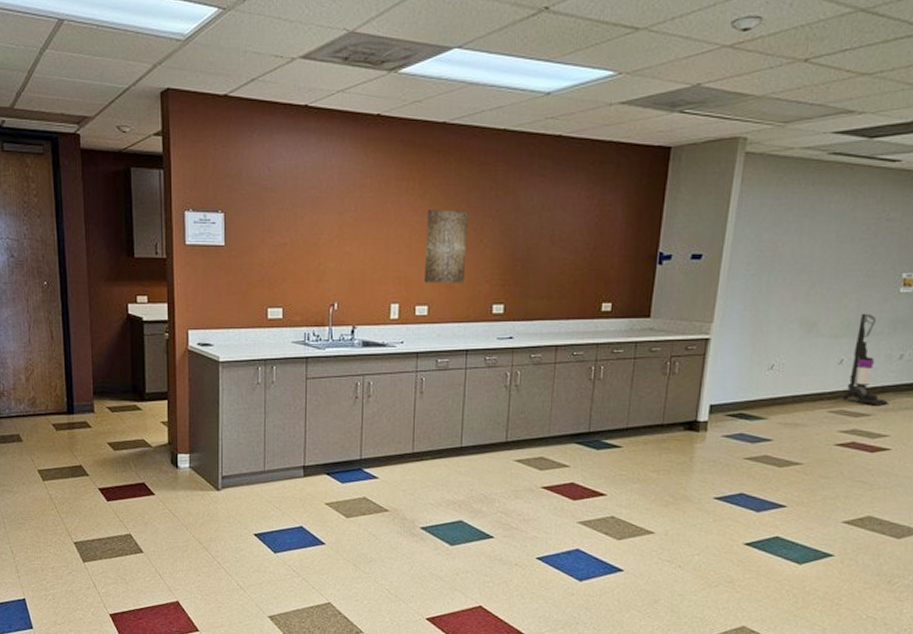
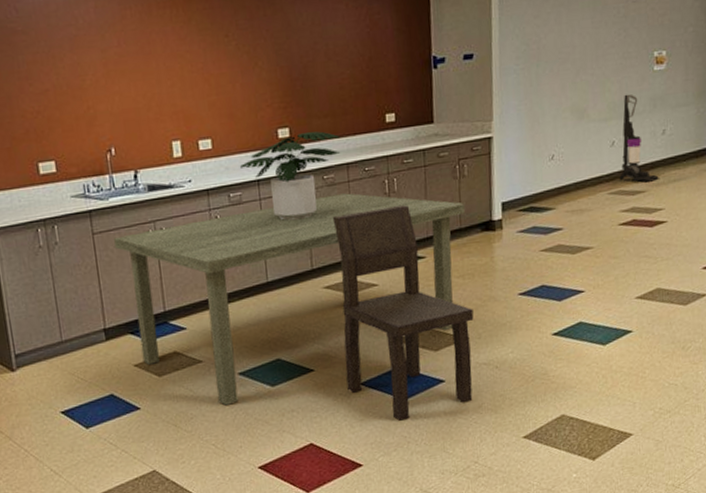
dining table: none [325,374,671,555] -> present [114,193,466,406]
wall art: present [423,210,468,283] -> none [195,34,245,115]
potted plant: none [450,311,554,392] -> present [239,131,341,220]
dining chair: none [524,392,664,601] -> present [332,204,474,421]

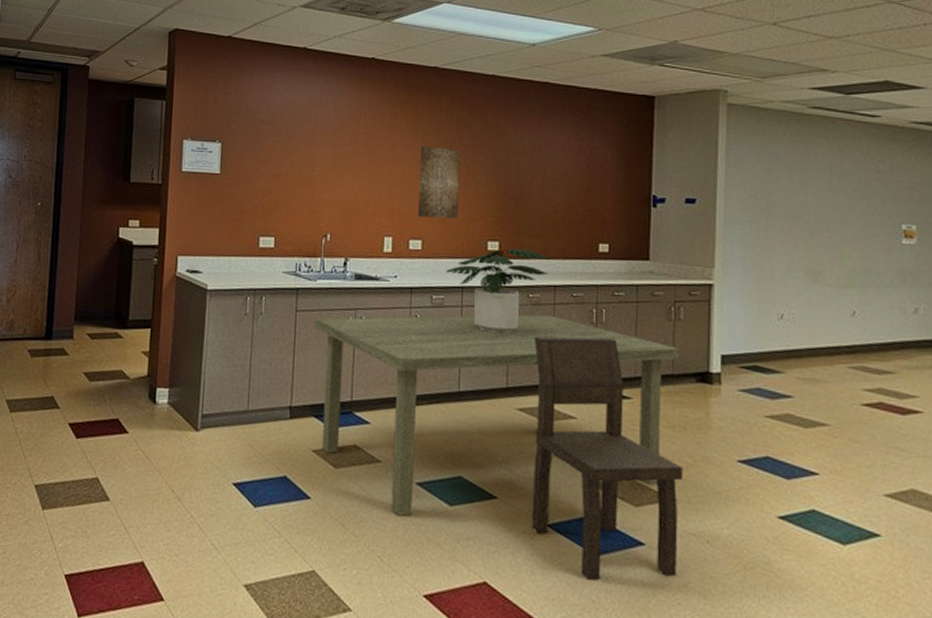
wall art: none [195,34,245,115] -> present [417,147,460,219]
vacuum cleaner: present [619,94,659,182] -> none [862,263,911,363]

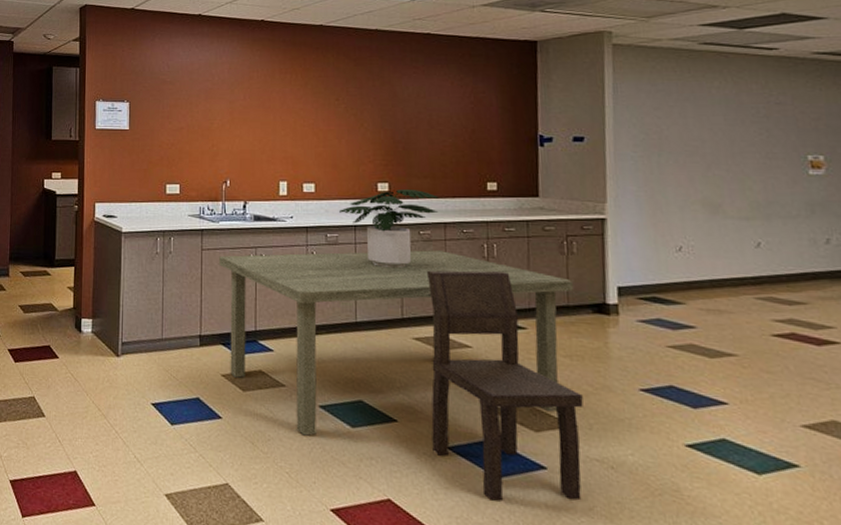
wall art: present [417,147,460,219] -> none [309,98,349,163]

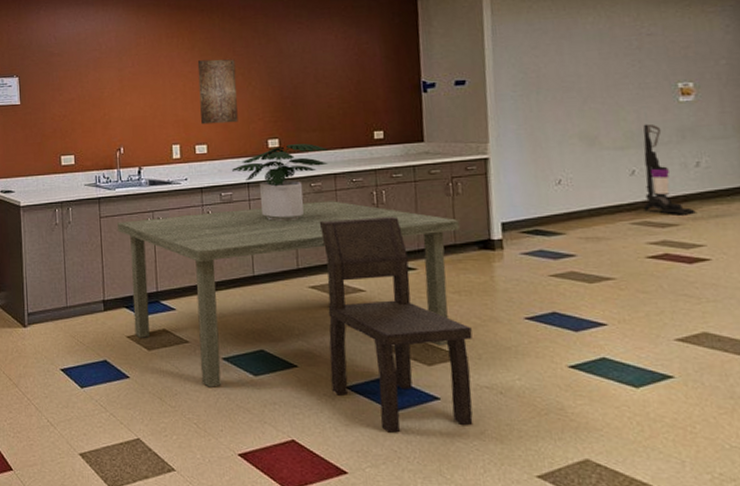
wall art: none [309,98,349,163] -> present [197,59,238,125]
vacuum cleaner: none [769,195,825,294] -> present [643,124,696,215]

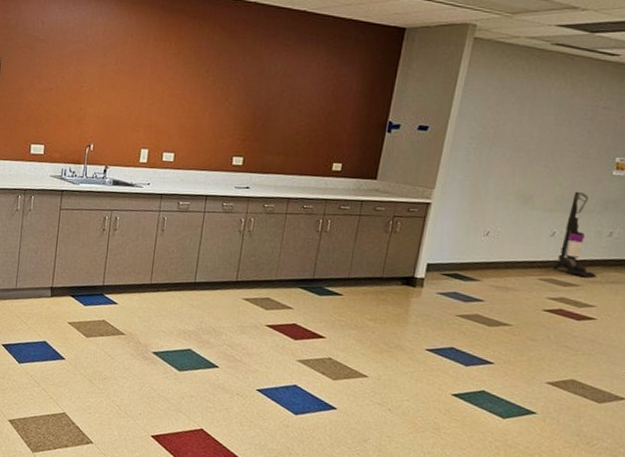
dining table: present [117,201,461,387] -> none [75,216,391,377]
wall art: present [197,59,238,125] -> none [172,68,217,136]
potted plant: present [231,143,329,221] -> none [193,164,288,236]
dining chair: present [319,215,473,433] -> none [245,240,378,434]

